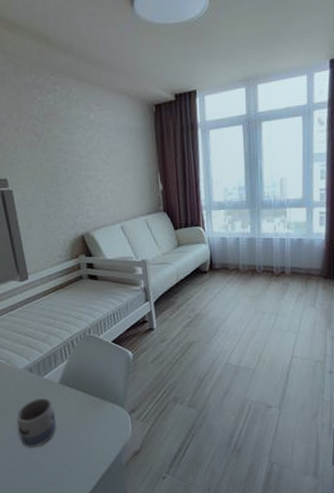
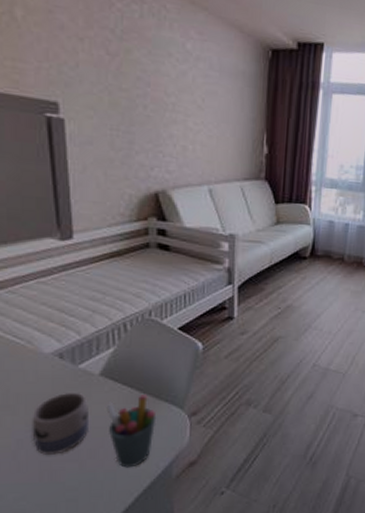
pen holder: none [67,397,105,457] -> present [106,395,157,468]

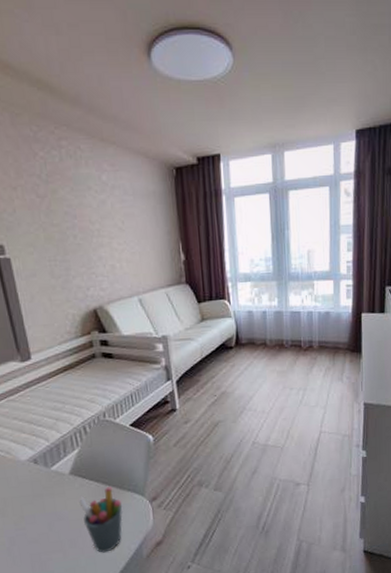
mug: present [32,392,90,455] -> none [19,491,68,549]

